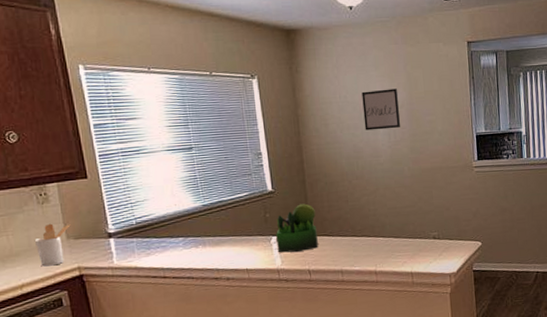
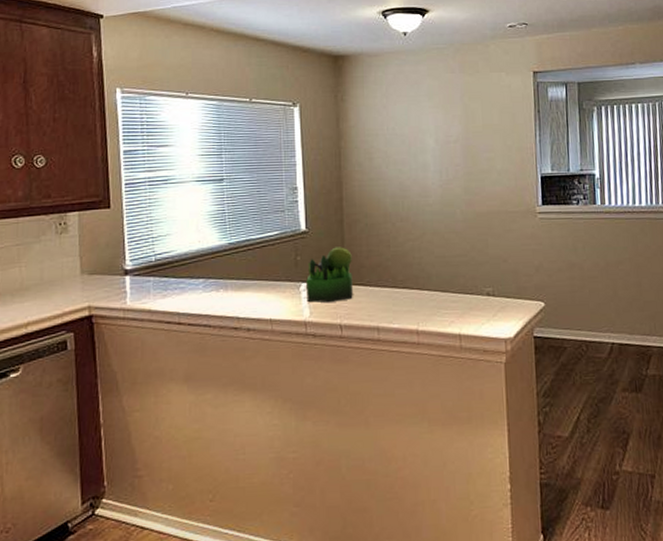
utensil holder: present [34,223,72,267] -> none [47,256,88,304]
wall art: present [362,88,401,131] -> none [412,121,455,167]

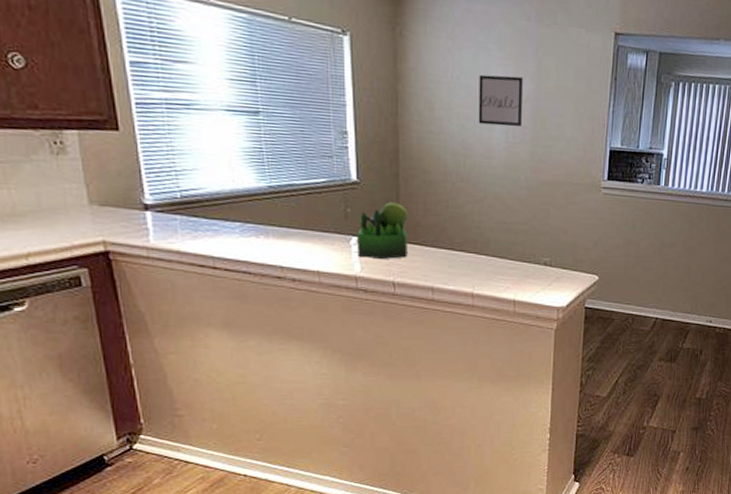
wall art: none [412,121,455,167] -> present [478,74,524,127]

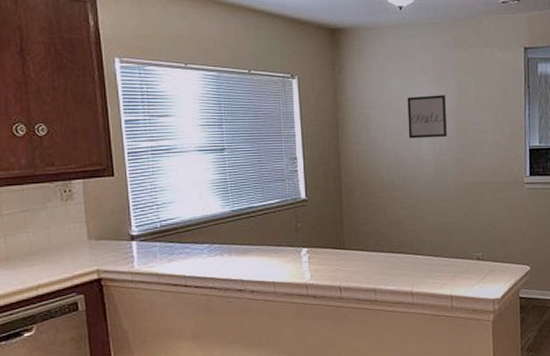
plant: present [357,202,407,259] -> none [307,214,351,266]

